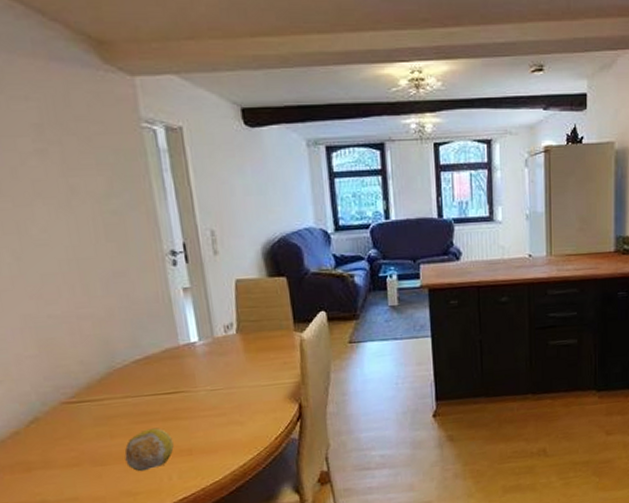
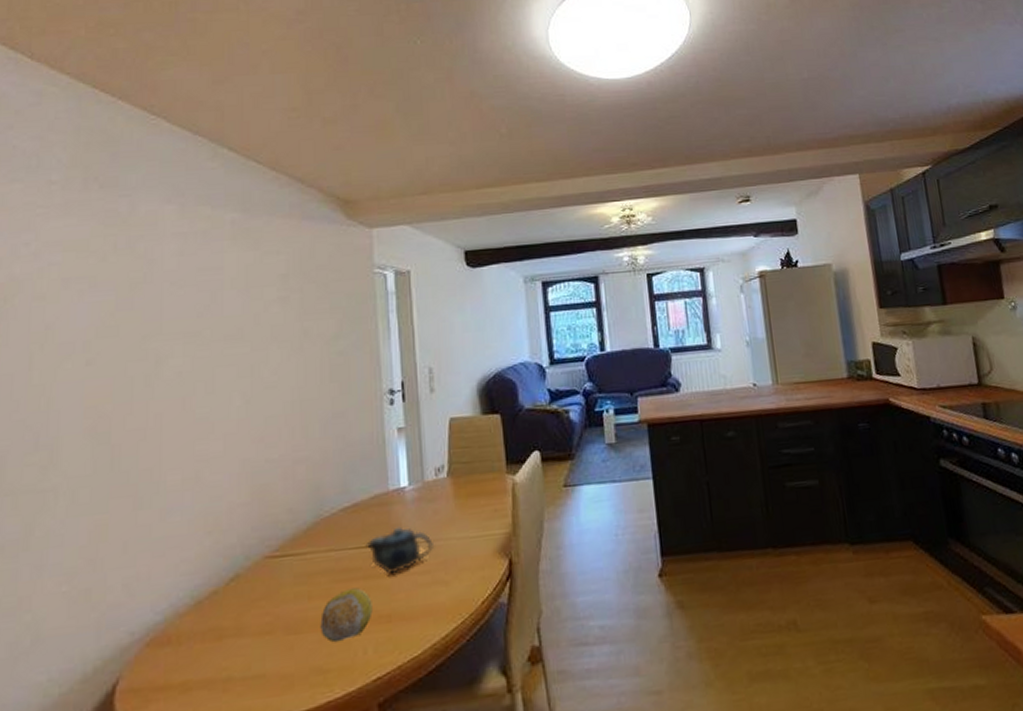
teapot: none [161,377,227,416] -> present [365,526,433,574]

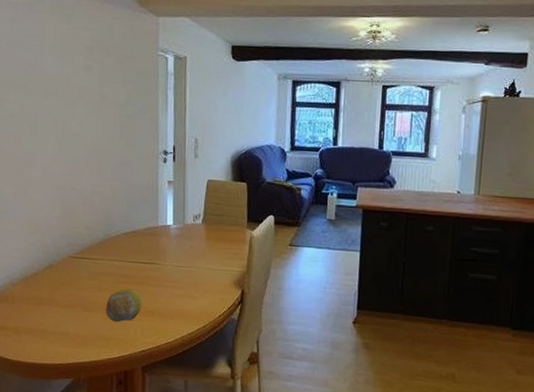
teapot: present [365,526,433,574] -> none [139,252,188,285]

